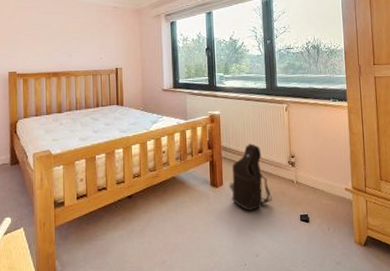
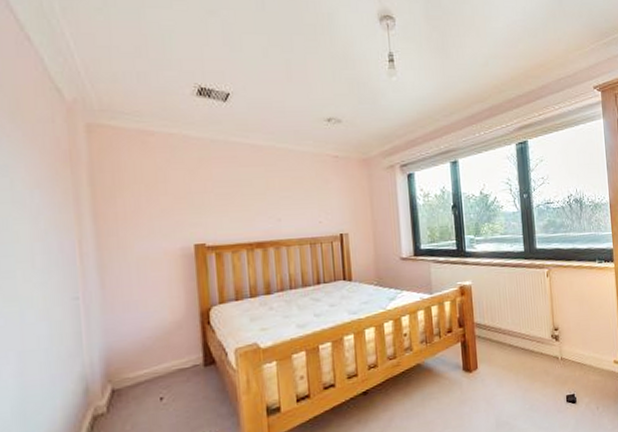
shoulder bag: present [229,143,273,211] -> none [484,317,536,396]

